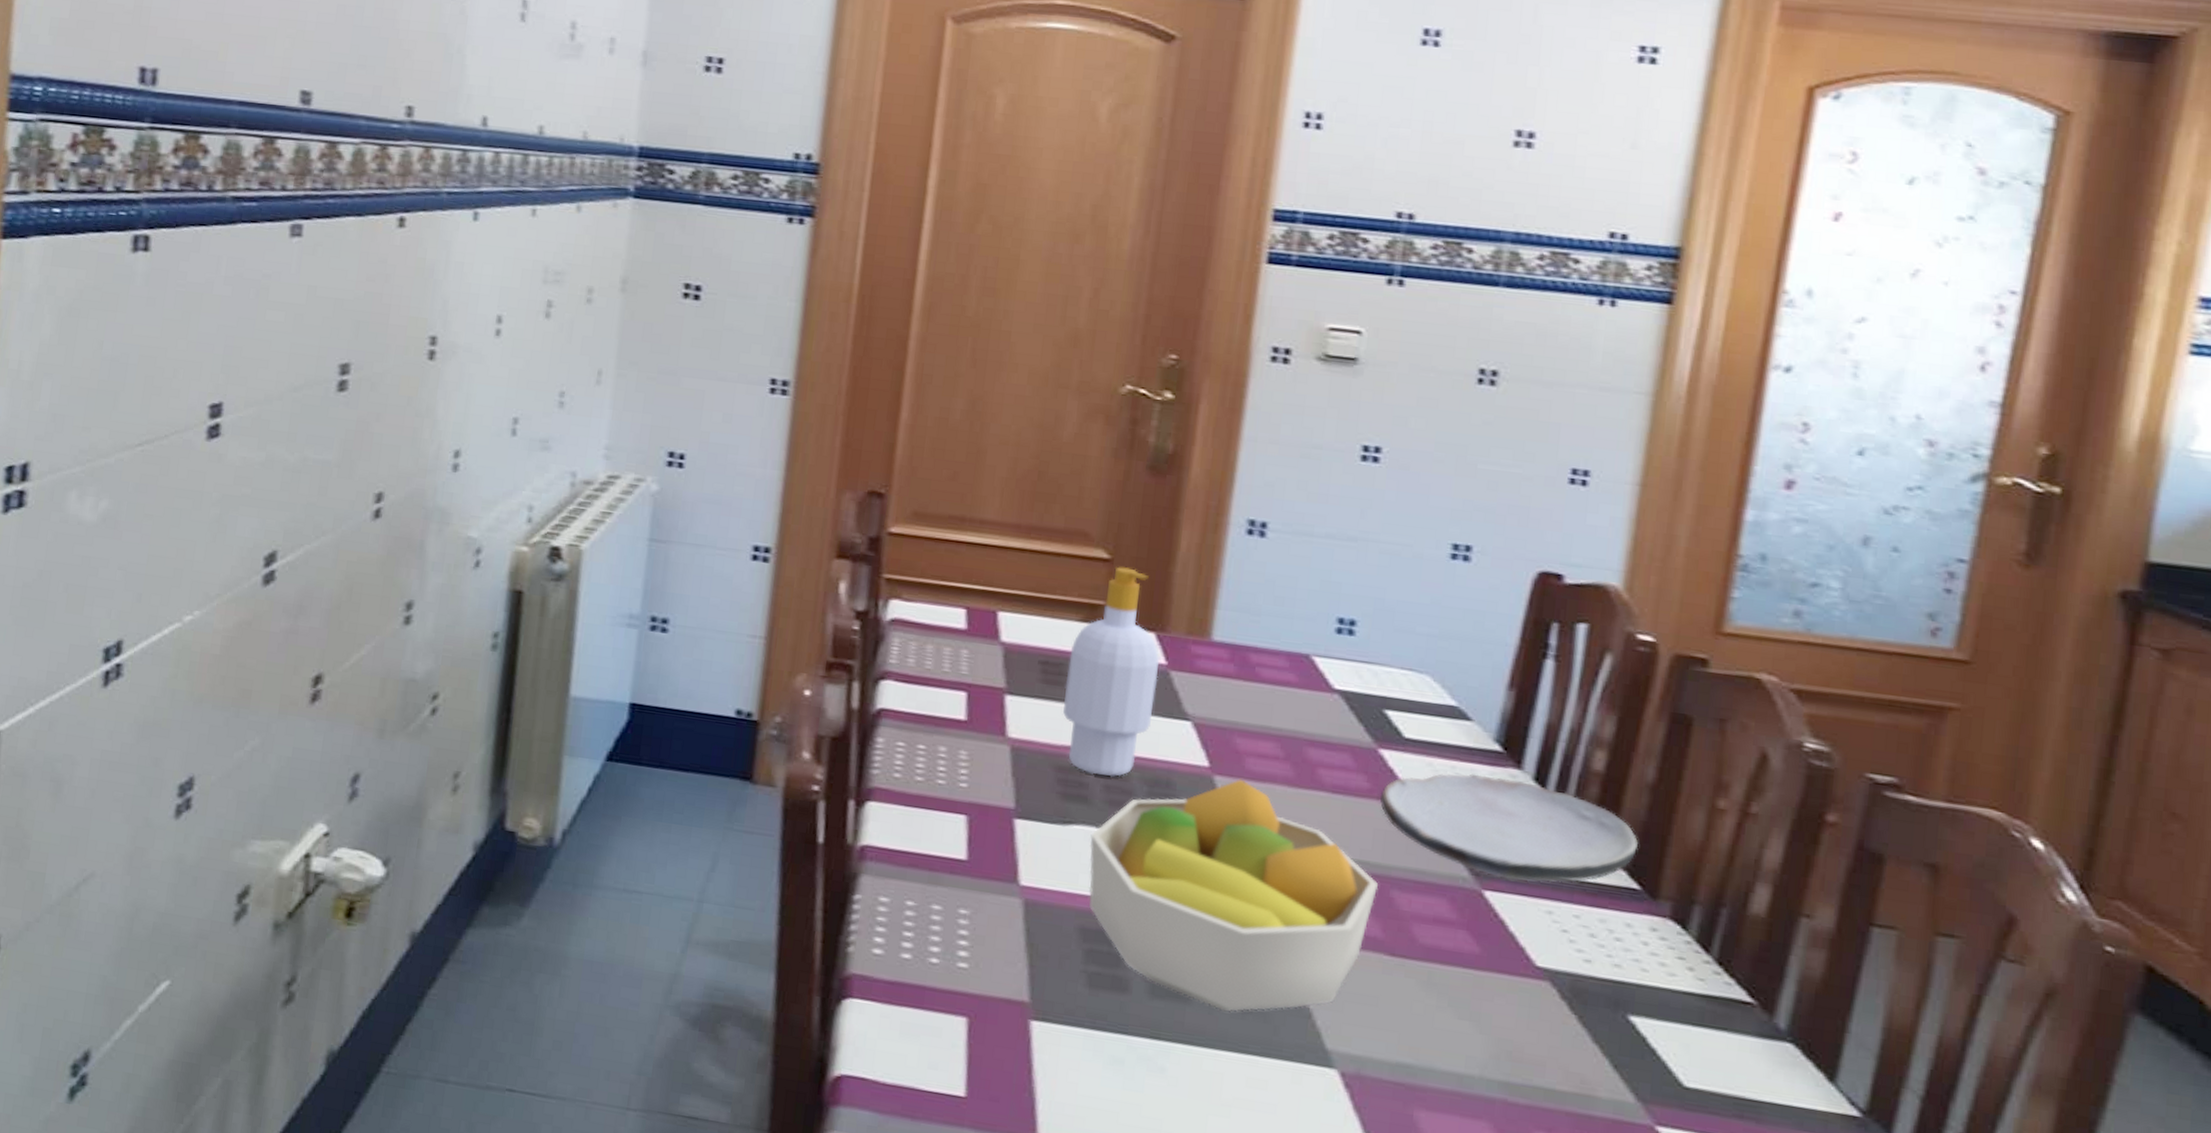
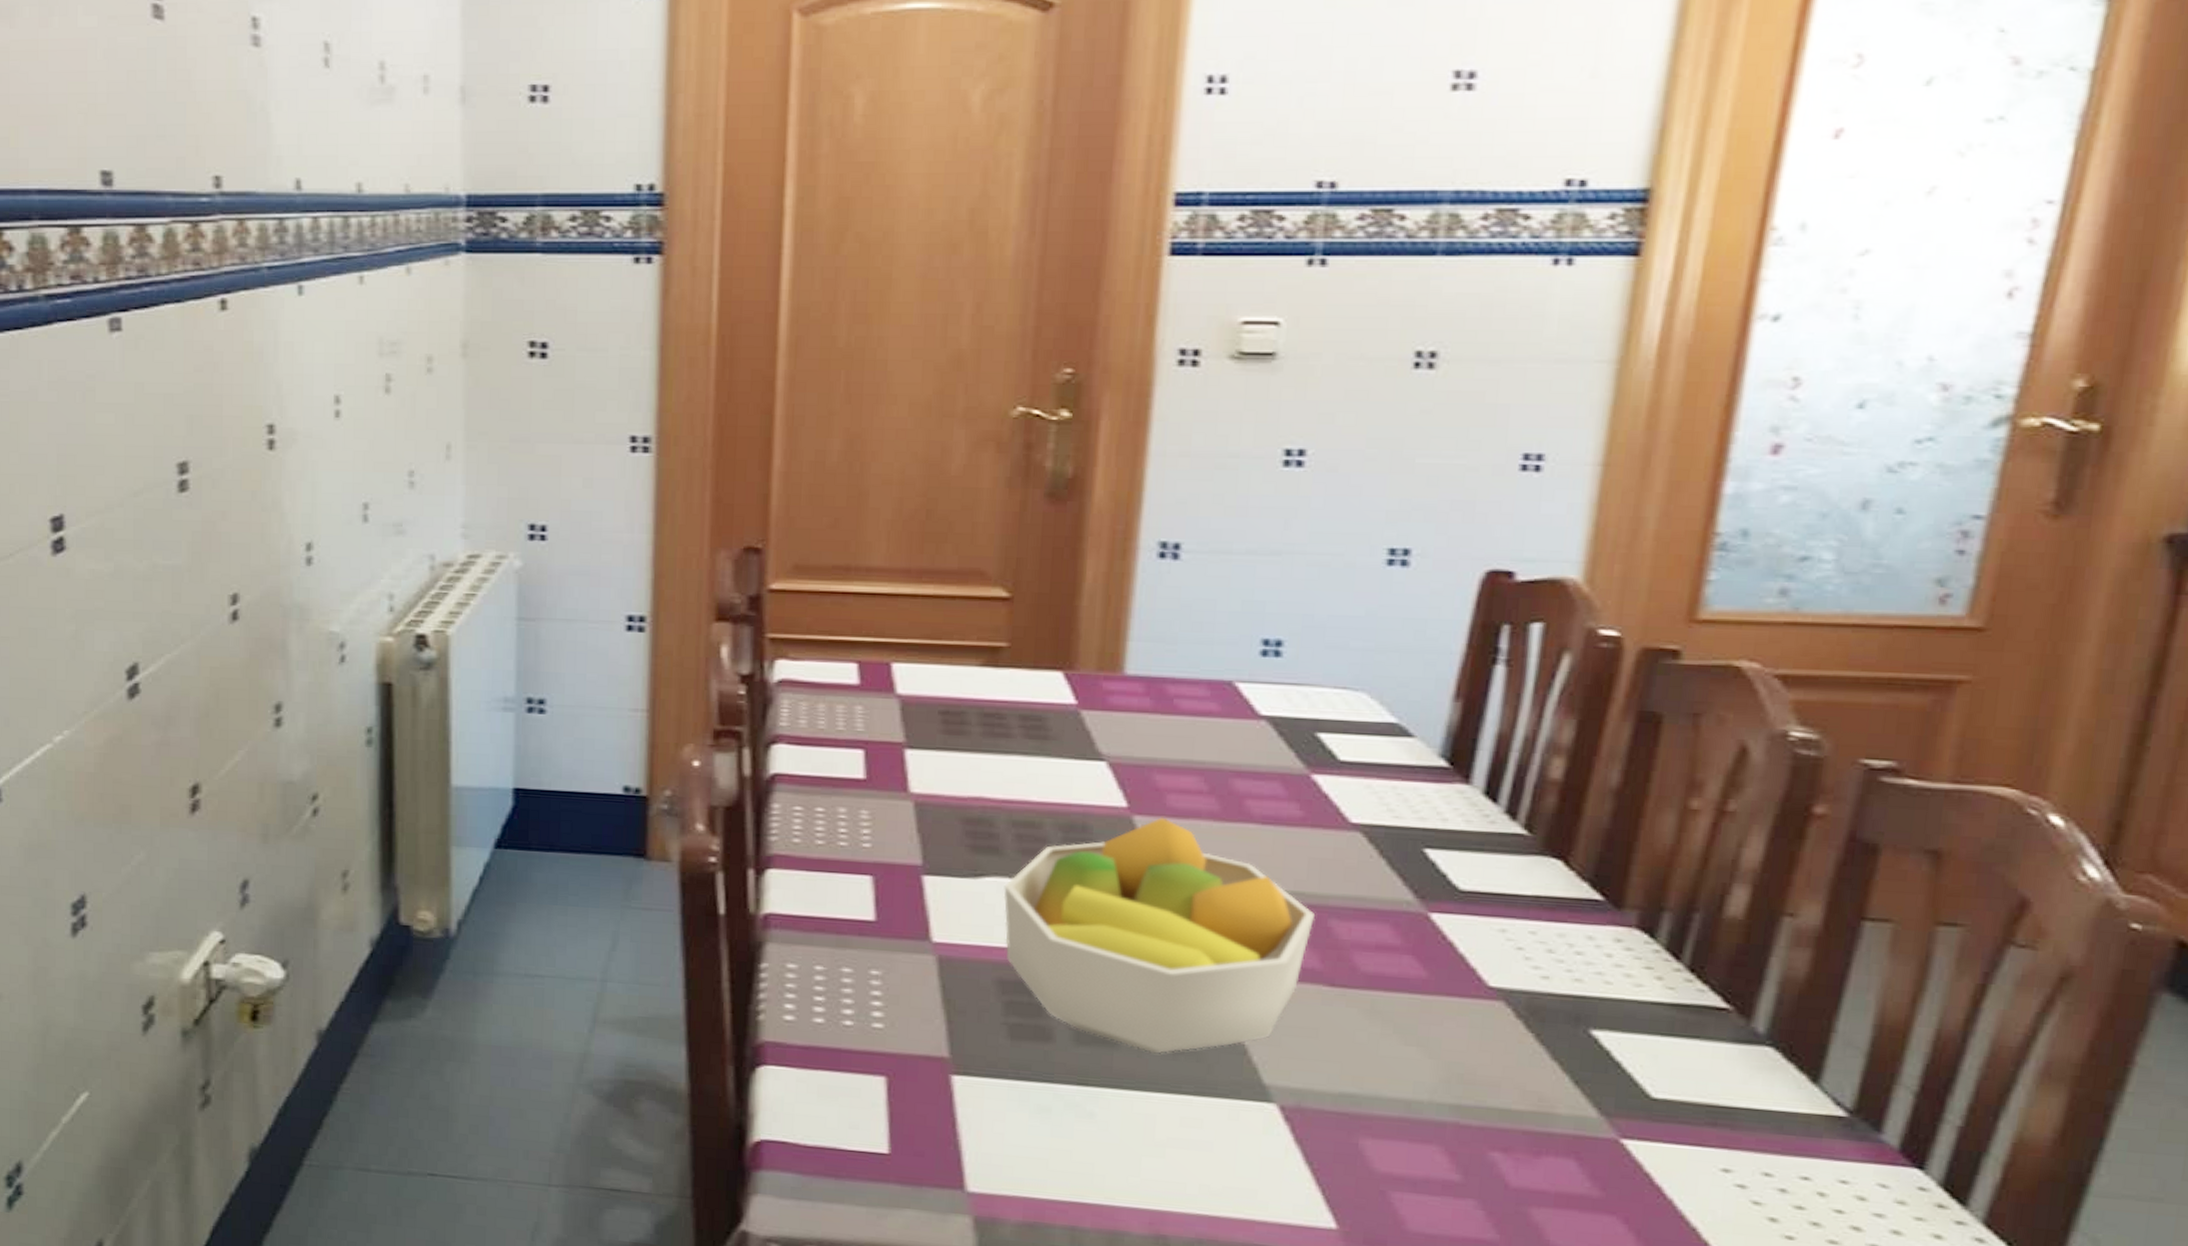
soap bottle: present [1063,566,1159,777] -> none [968,604,1068,826]
plate: present [1380,773,1639,882] -> none [1315,793,1601,900]

